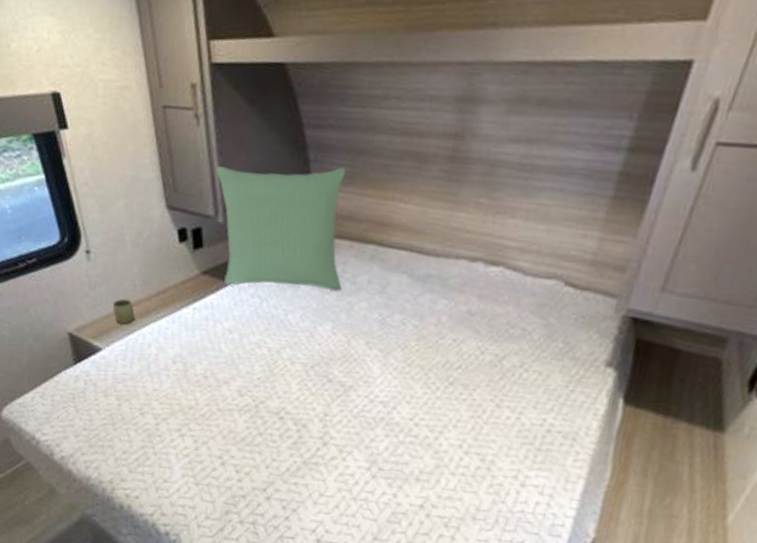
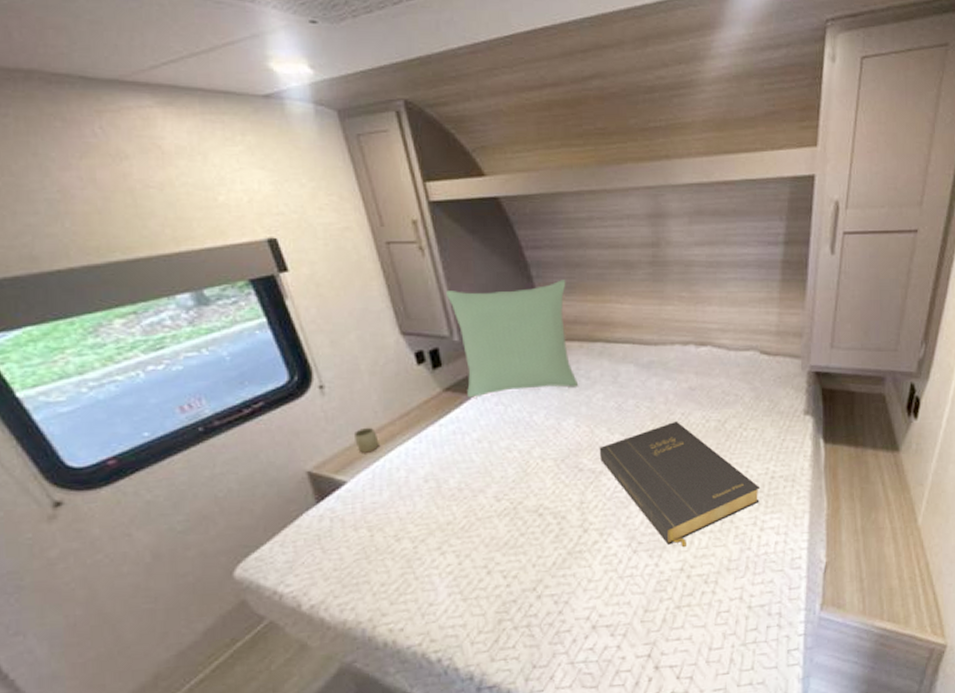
book: none [352,346,531,484] -> present [599,421,761,547]

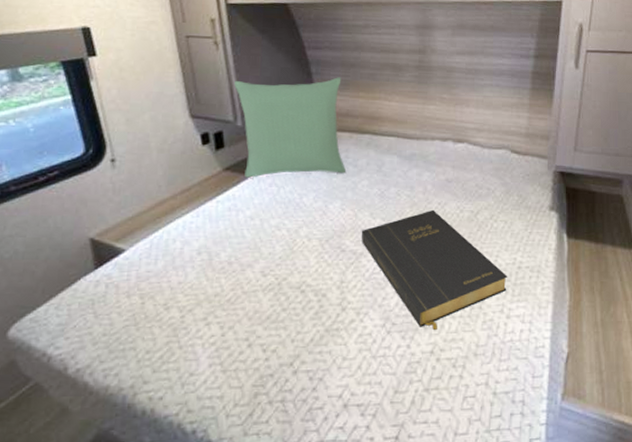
mug: present [353,427,379,453] -> none [136,199,160,224]

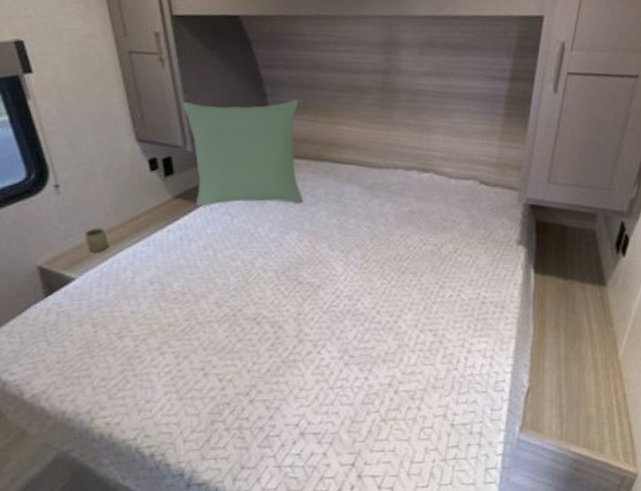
mug: none [136,199,160,224] -> present [84,227,109,252]
book: present [361,209,508,330] -> none [318,242,471,363]

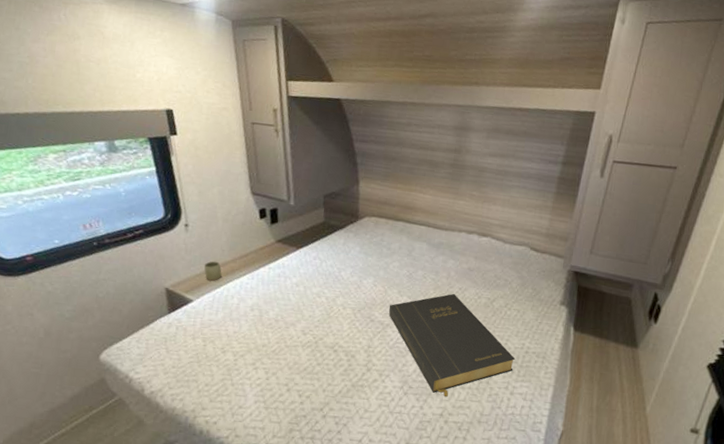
pillow: present [182,99,304,207] -> none [289,165,383,255]
book: none [318,242,471,363] -> present [388,293,516,397]

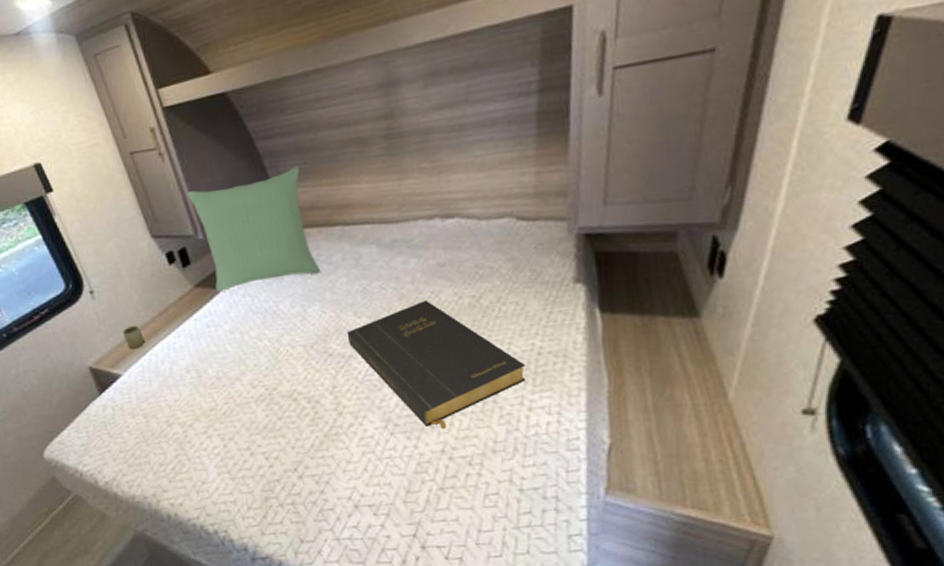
pillow: none [289,165,383,255] -> present [186,166,321,292]

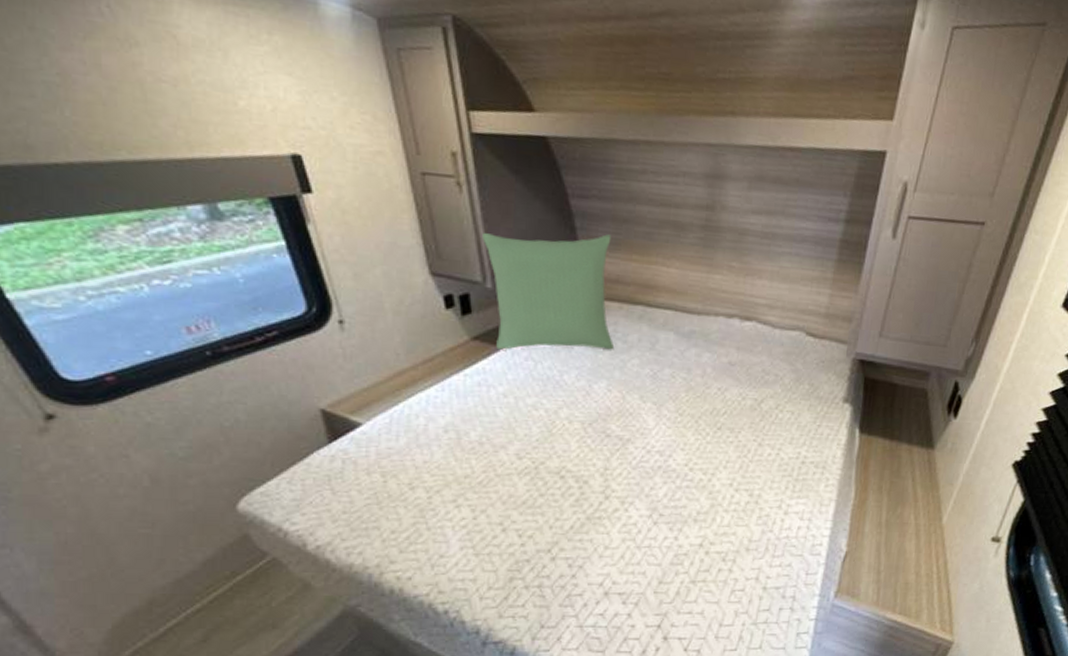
mug: present [122,325,145,349] -> none [372,369,399,396]
book: present [346,299,526,428] -> none [628,395,790,523]

